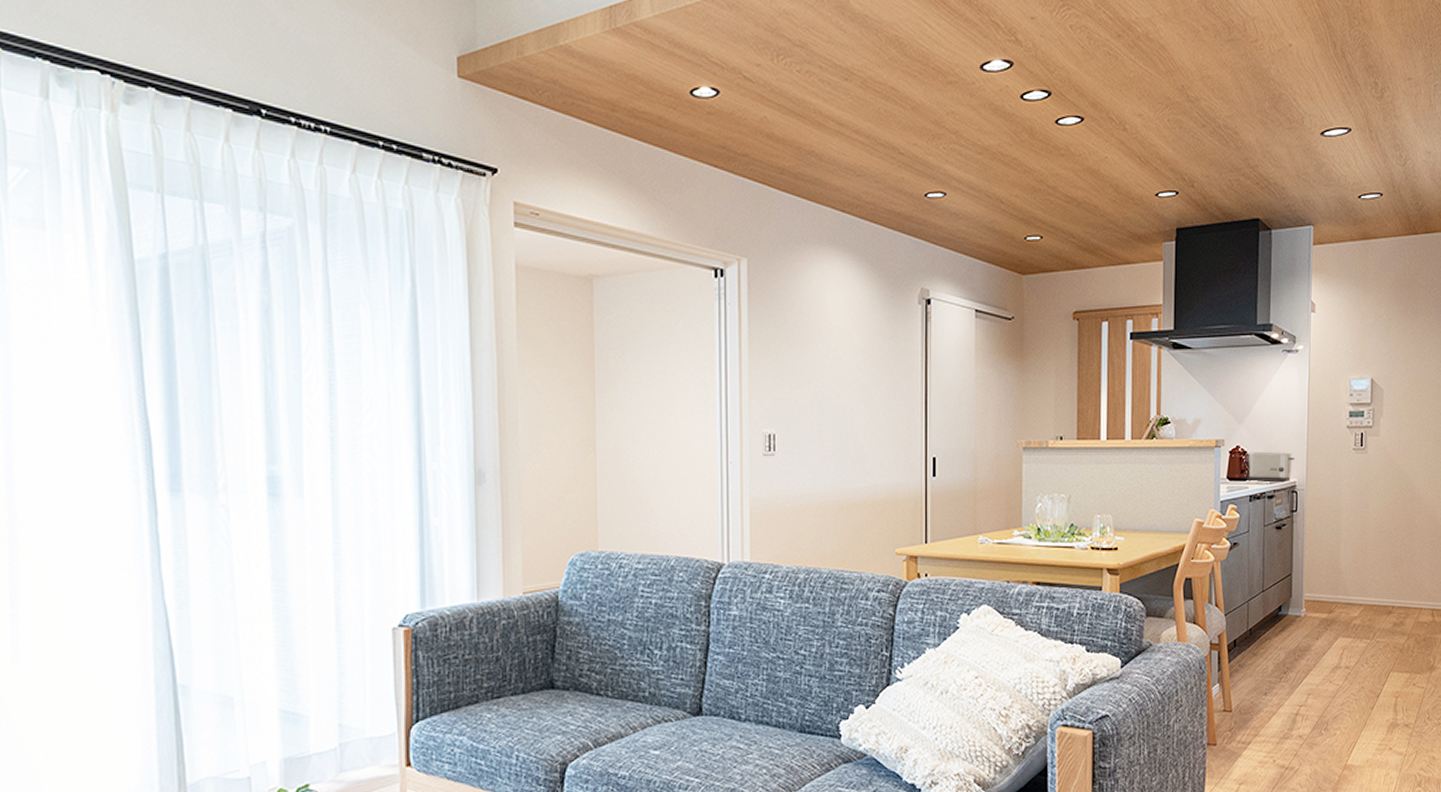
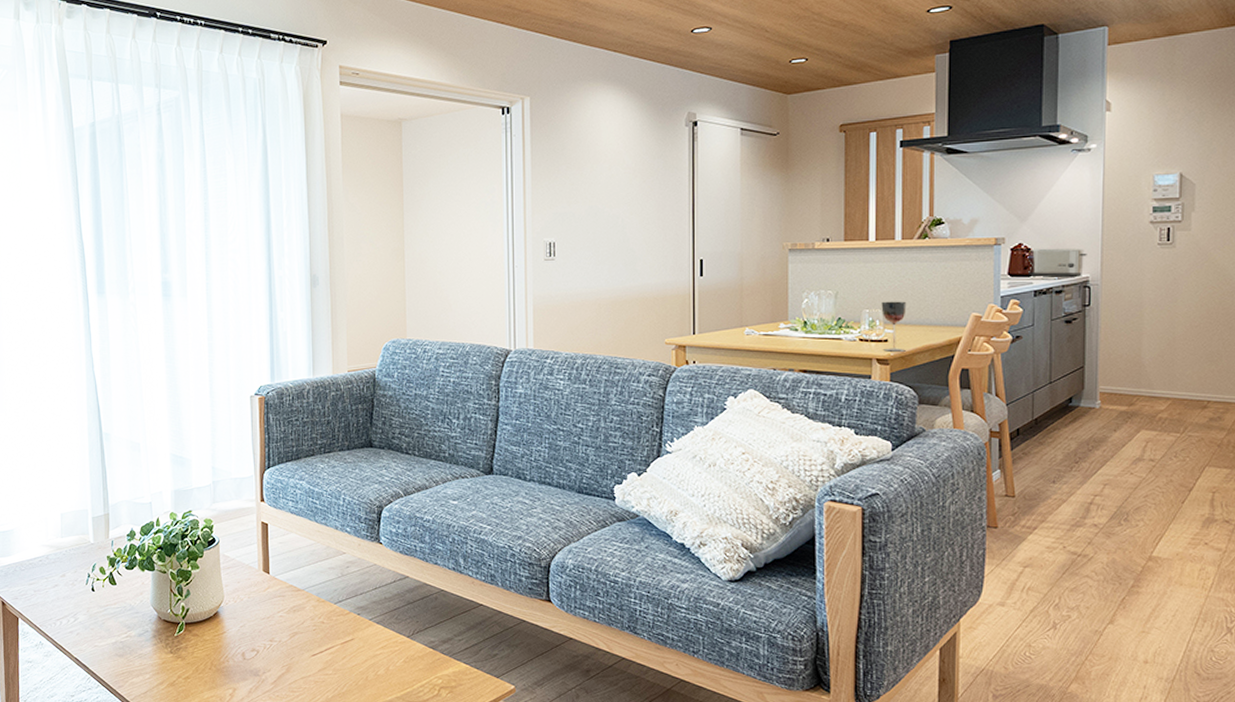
wineglass: none [1112,506,1135,561] -> present [881,301,907,352]

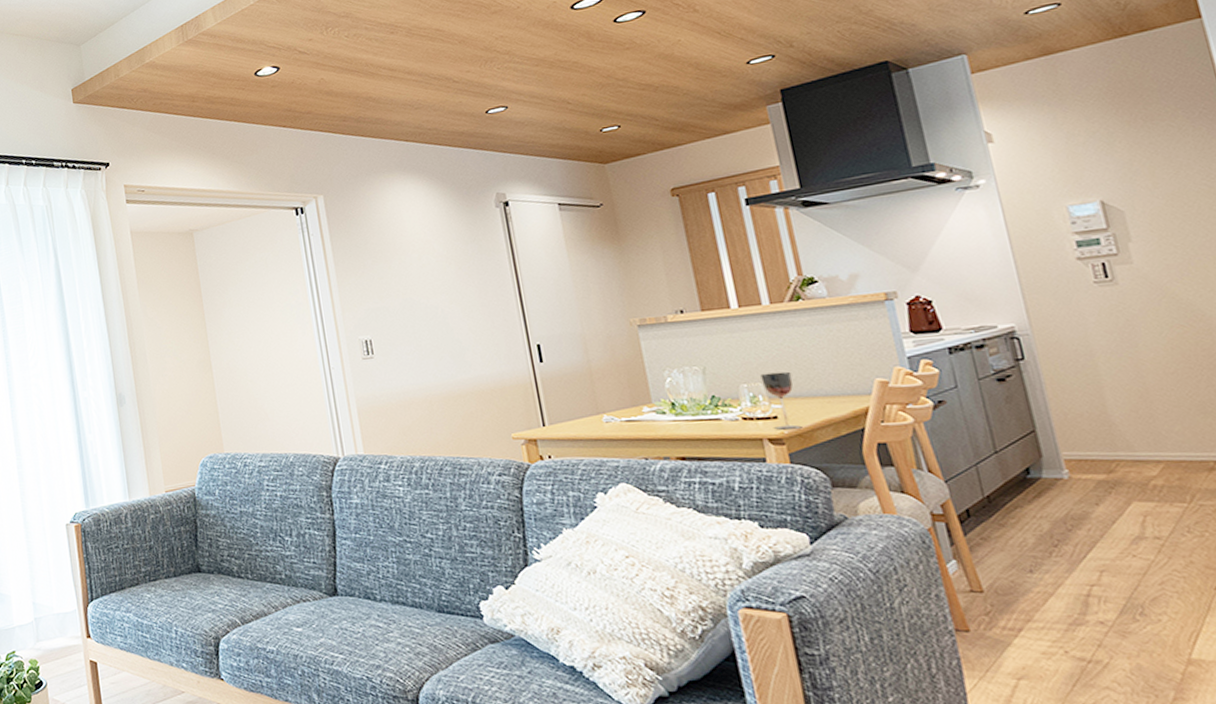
toaster: present [1028,248,1087,277] -> none [930,295,1006,332]

